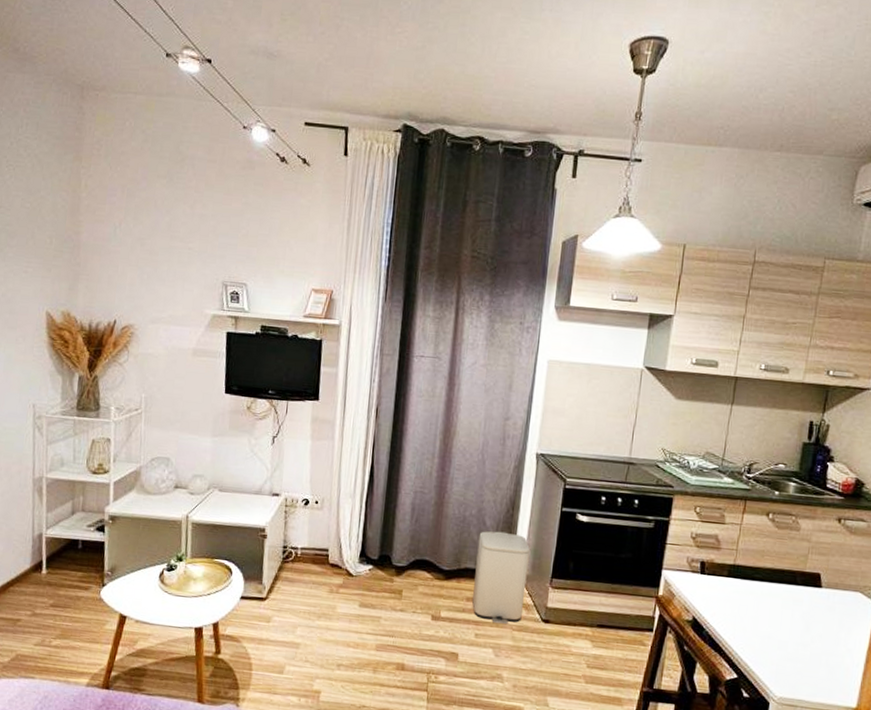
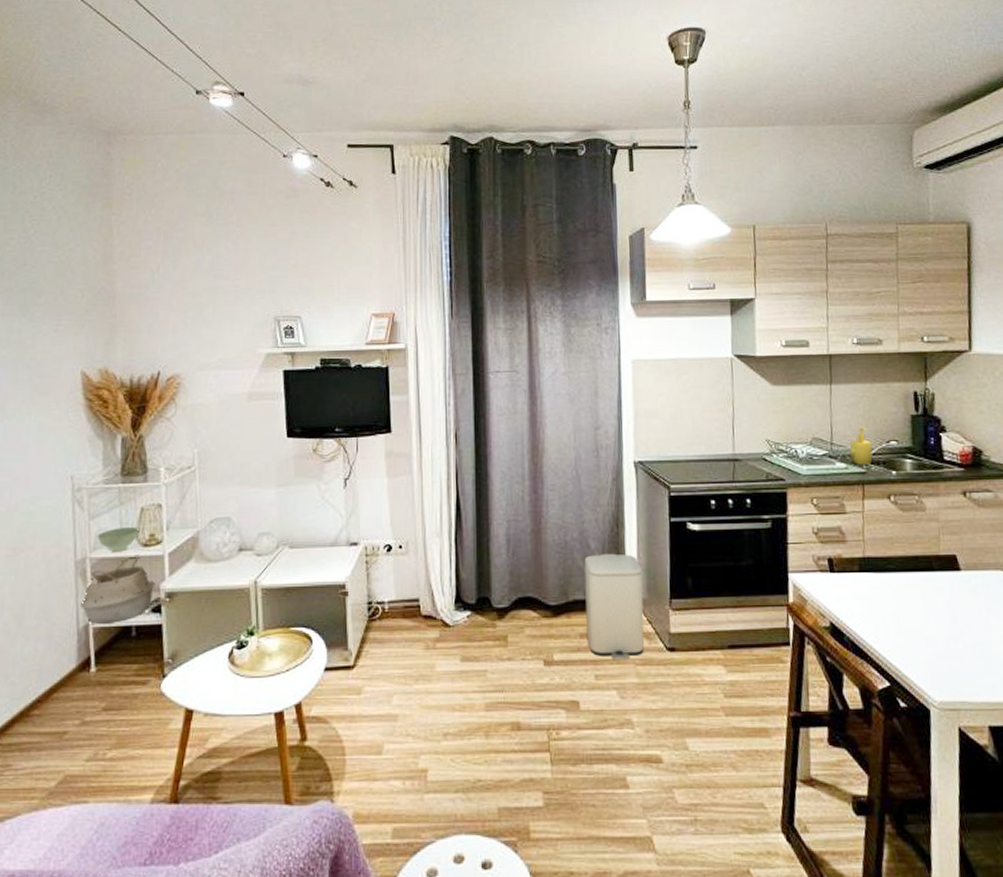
woven basket: none [36,480,100,536] -> present [81,554,154,625]
bowl: none [53,454,89,476] -> present [97,527,139,552]
soap dispenser: none [738,447,761,483] -> present [849,427,873,465]

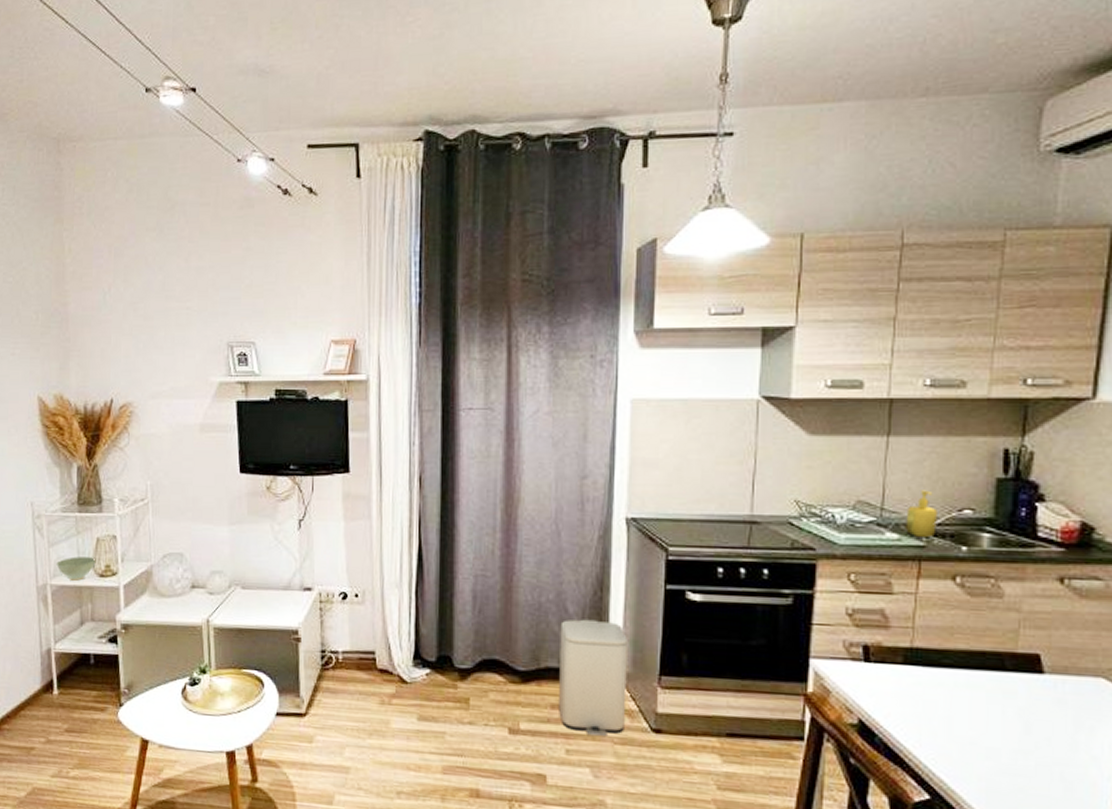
woven basket: present [81,554,154,625] -> none [43,584,110,651]

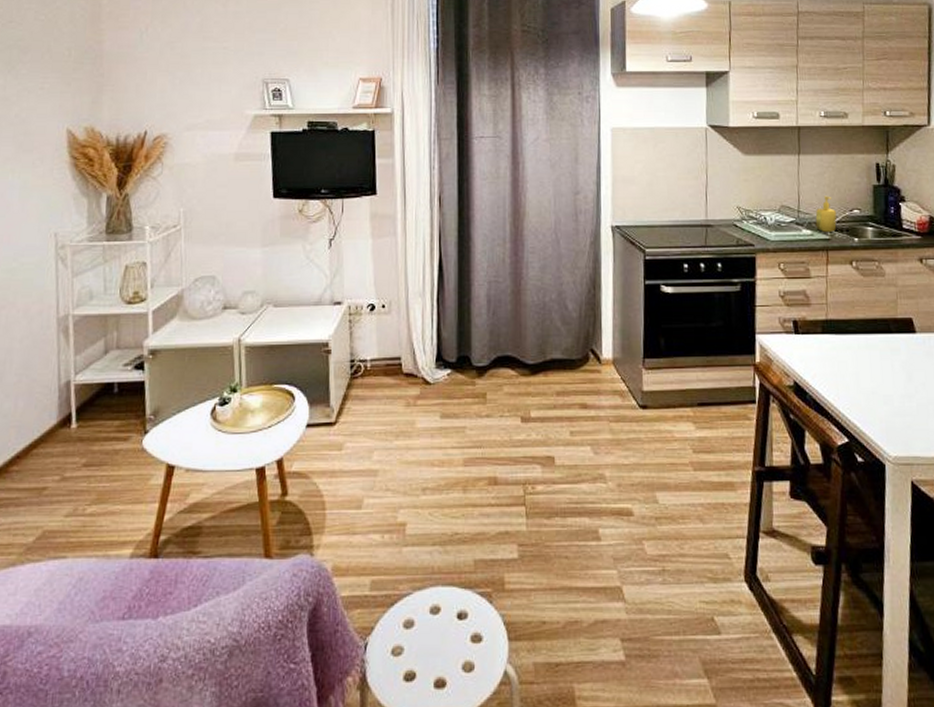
bowl: present [56,556,95,581] -> none [80,285,123,309]
pedal bin: present [559,619,629,738] -> none [562,314,618,417]

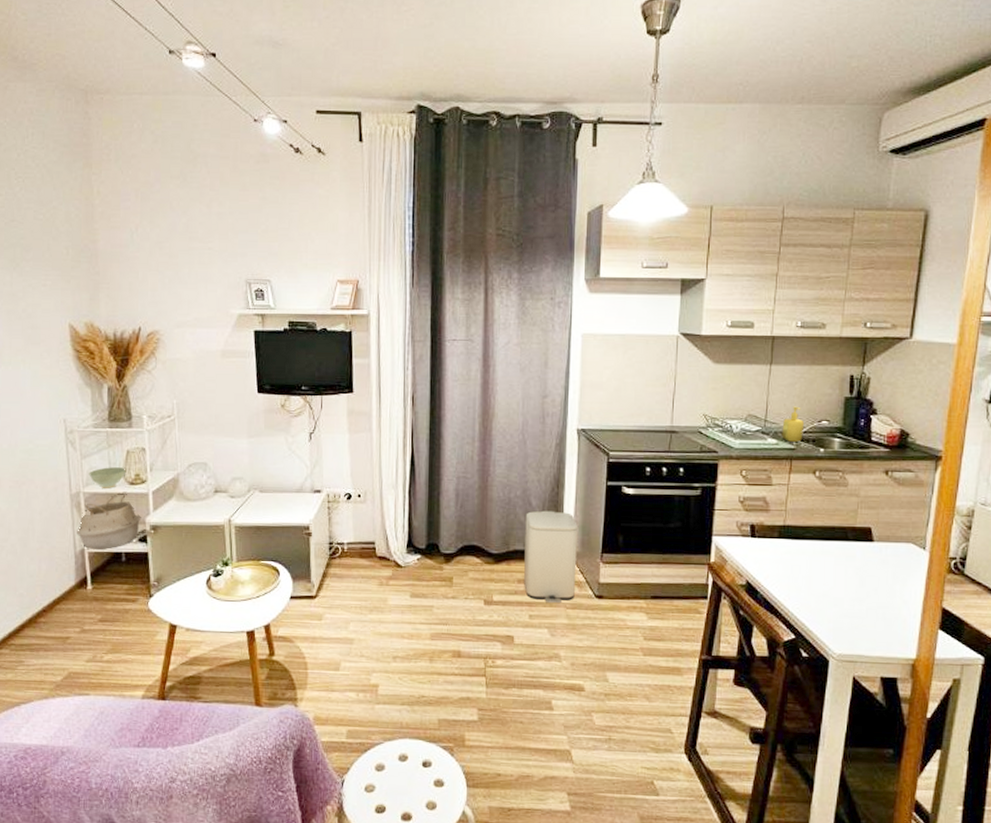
woven basket: none [62,312,137,382] -> present [77,491,140,550]
bowl: none [80,285,123,309] -> present [89,467,125,488]
pedal bin: none [562,314,618,417] -> present [524,510,579,604]

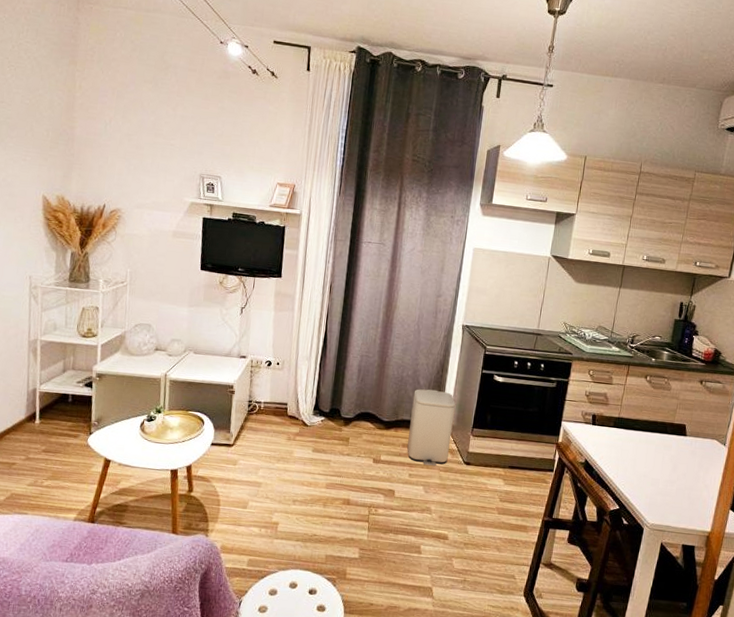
woven basket: present [77,491,140,550] -> none [31,342,88,391]
bowl: present [89,467,125,488] -> none [47,320,80,339]
soap dispenser: present [782,406,804,442] -> none [623,323,641,352]

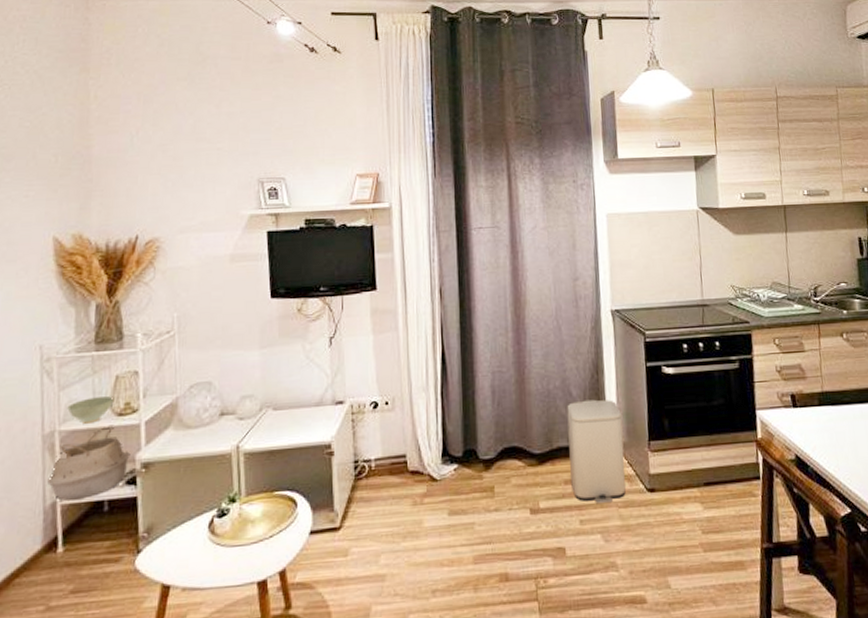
woven basket: none [31,342,88,391] -> present [48,425,129,502]
bowl: none [47,320,80,339] -> present [67,396,113,424]

